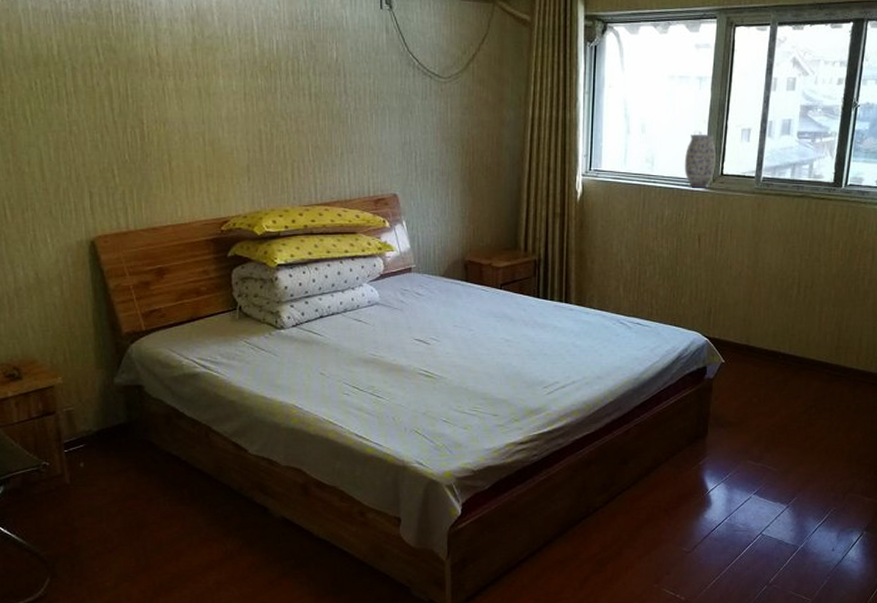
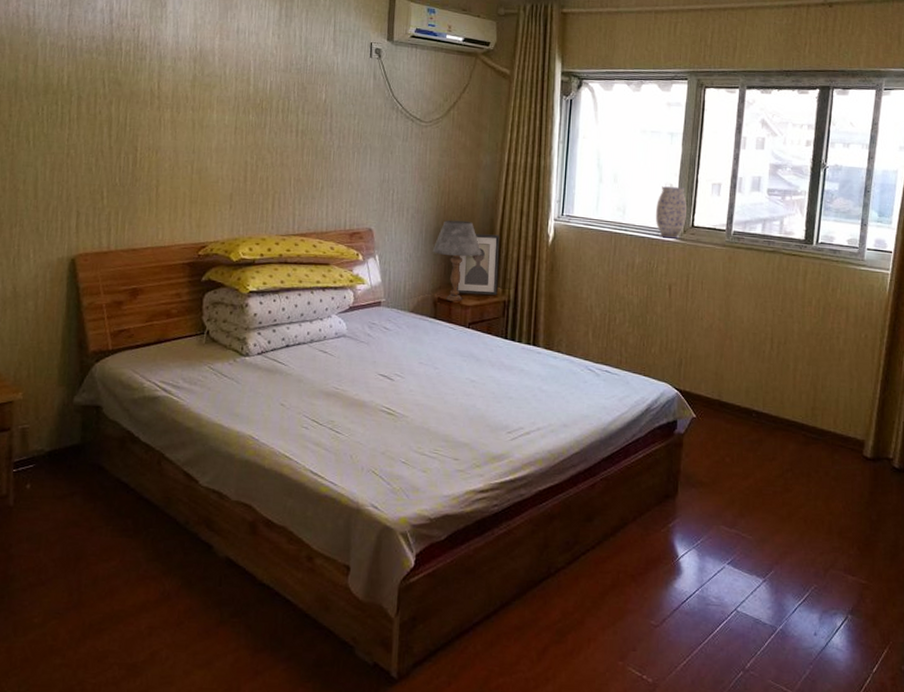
table lamp: none [459,180,509,263] -> present [432,220,481,302]
picture frame: none [486,193,528,256] -> present [456,233,500,295]

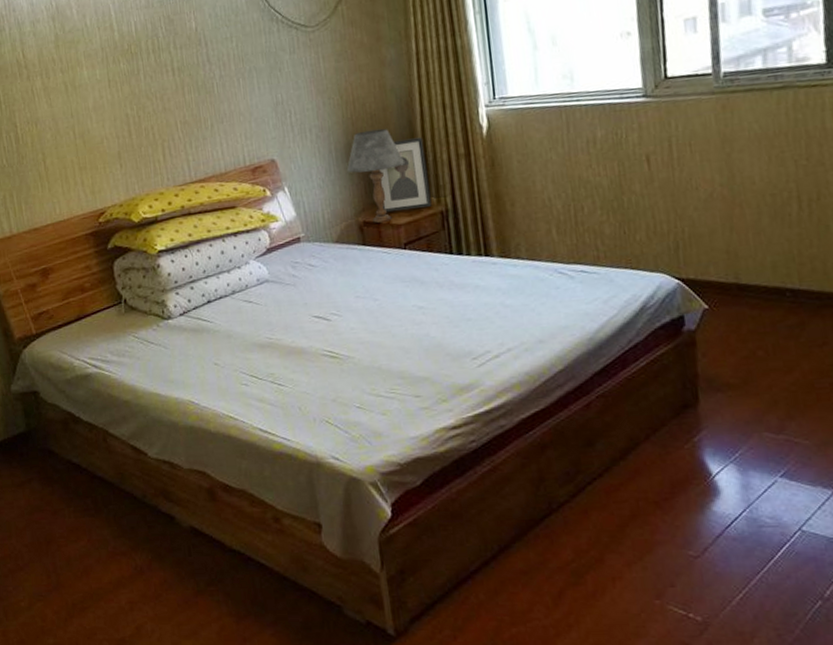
vase: present [655,186,688,239] -> none [612,33,656,101]

